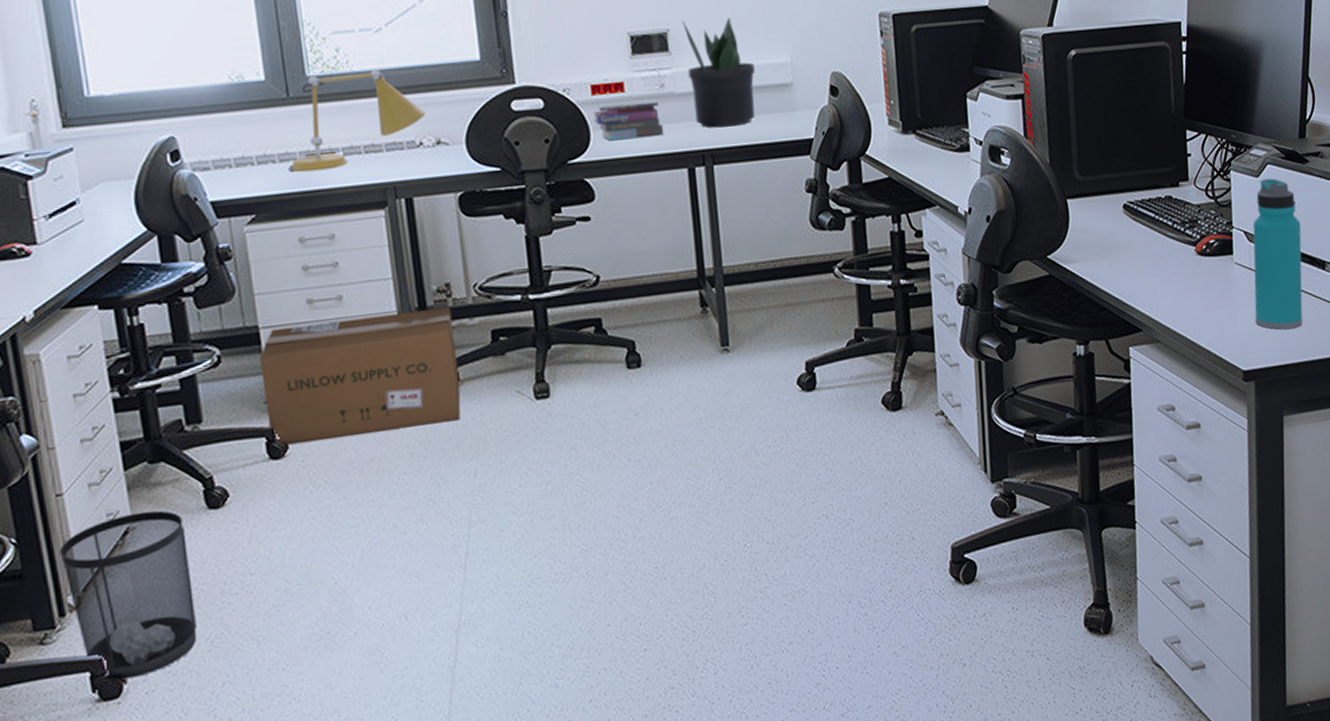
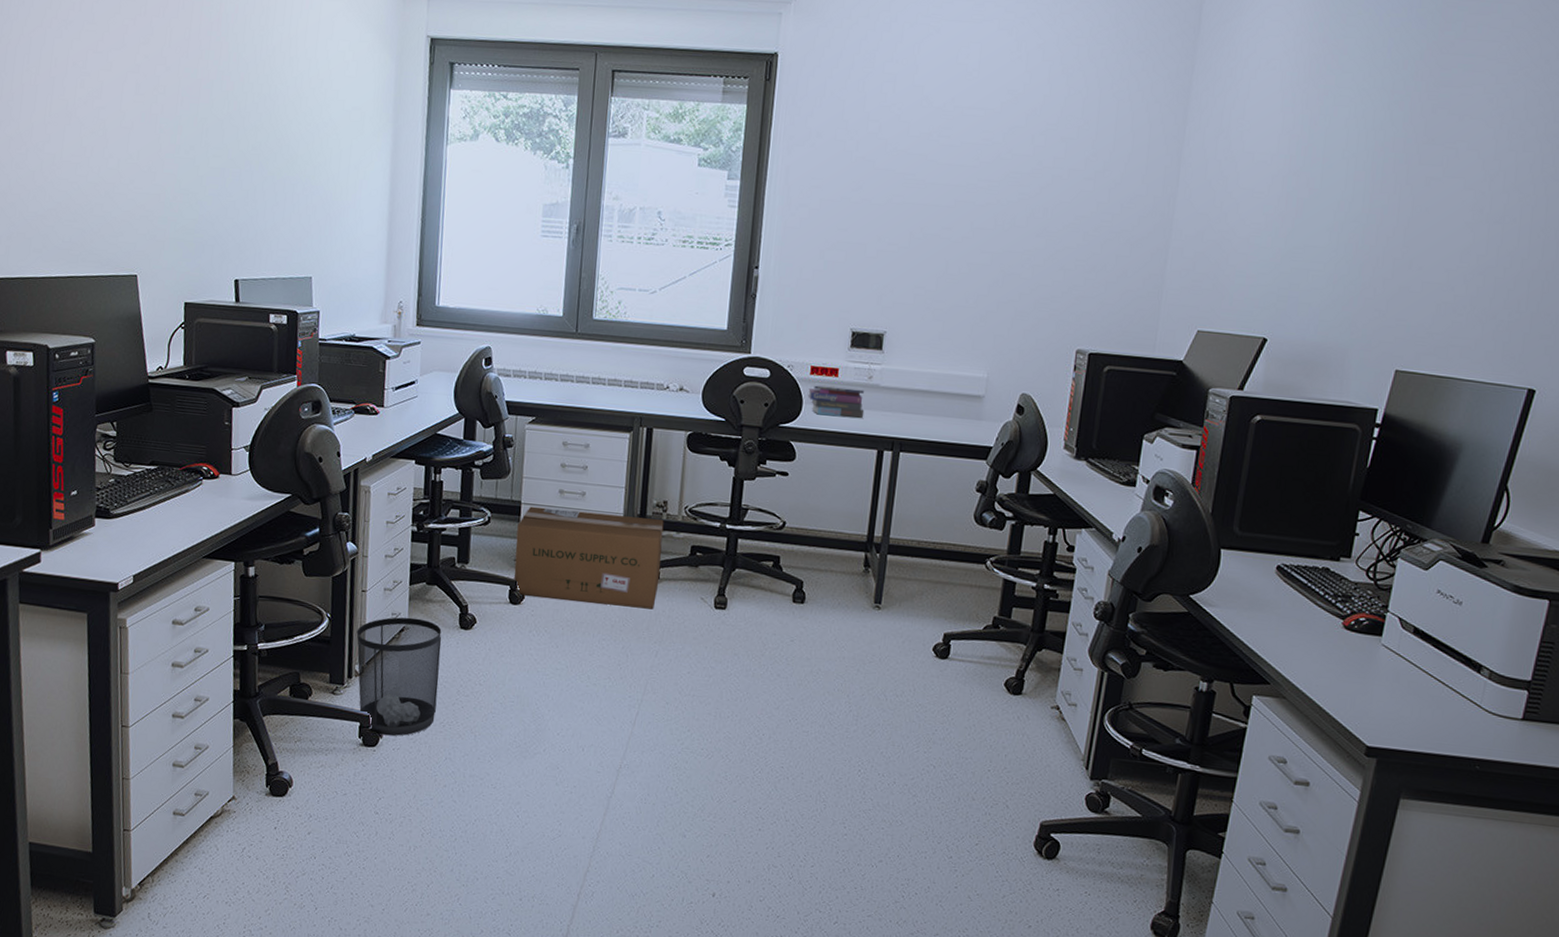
table lamp: present [288,70,426,173] -> none [566,319,677,394]
planter: present [682,17,756,128] -> none [893,325,955,424]
water bottle: present [1253,178,1303,330] -> none [1390,573,1464,721]

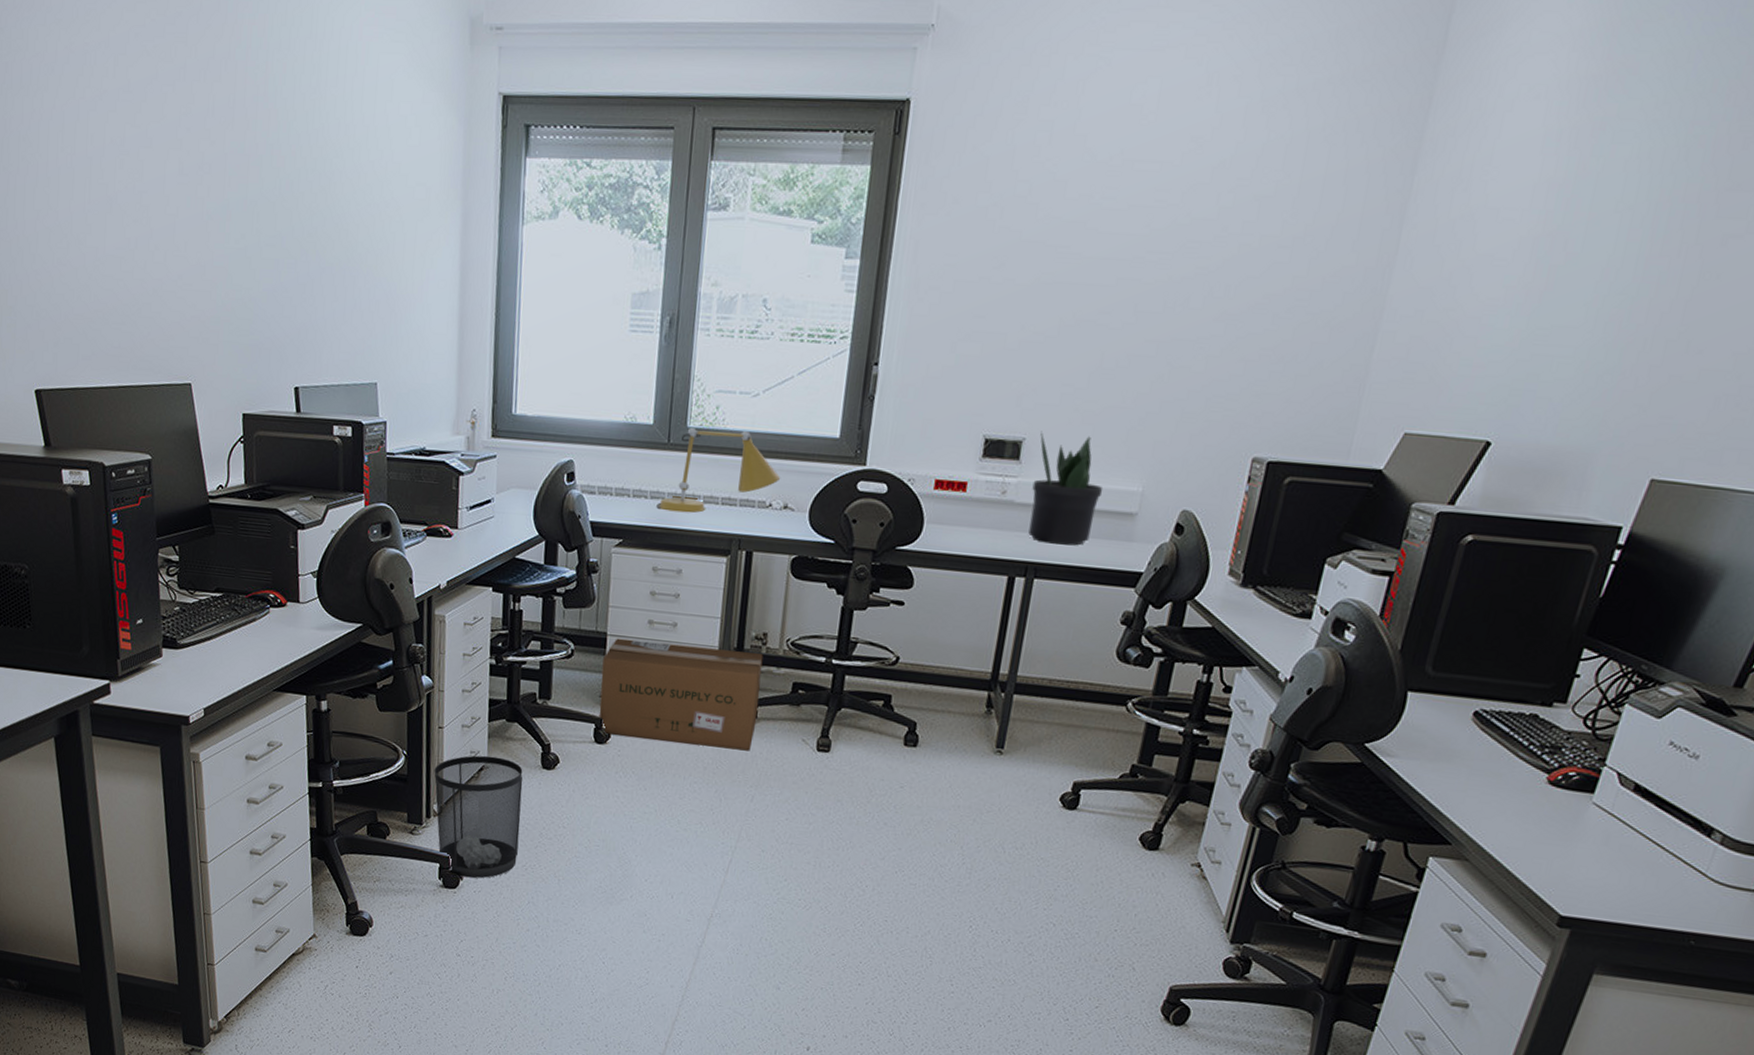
table lamp: none [566,319,677,394] -> present [656,427,781,513]
books: present [808,383,865,418] -> none [930,499,996,539]
planter: none [893,325,955,424] -> present [1028,431,1104,546]

